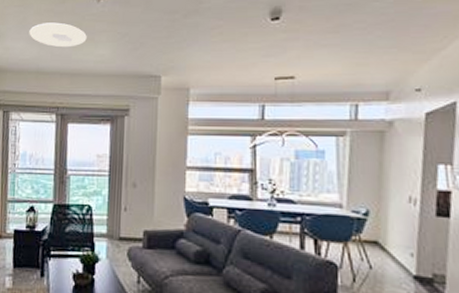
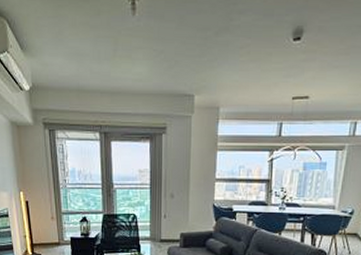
ceiling light: present [29,22,87,48] -> none [66,37,124,65]

